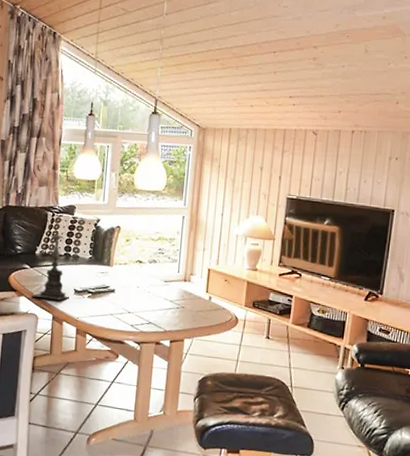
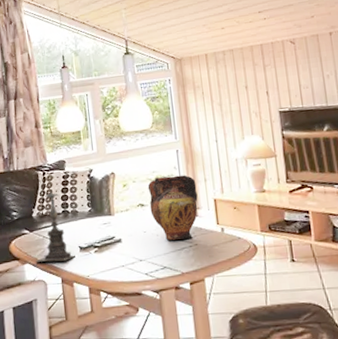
vase: none [147,239,195,301] -> present [147,175,198,240]

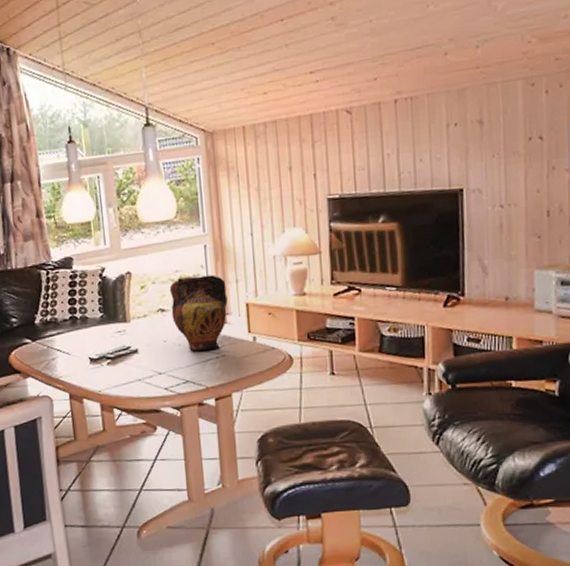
candle holder: present [34,189,75,262] -> none [38,291,85,376]

